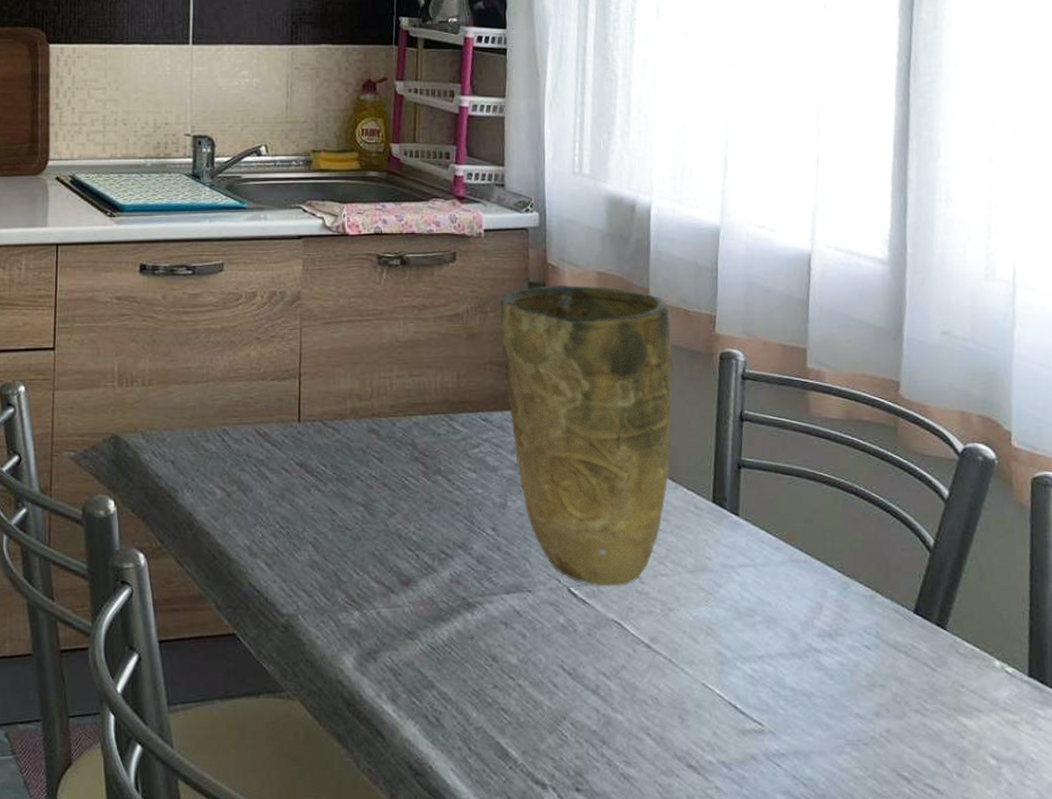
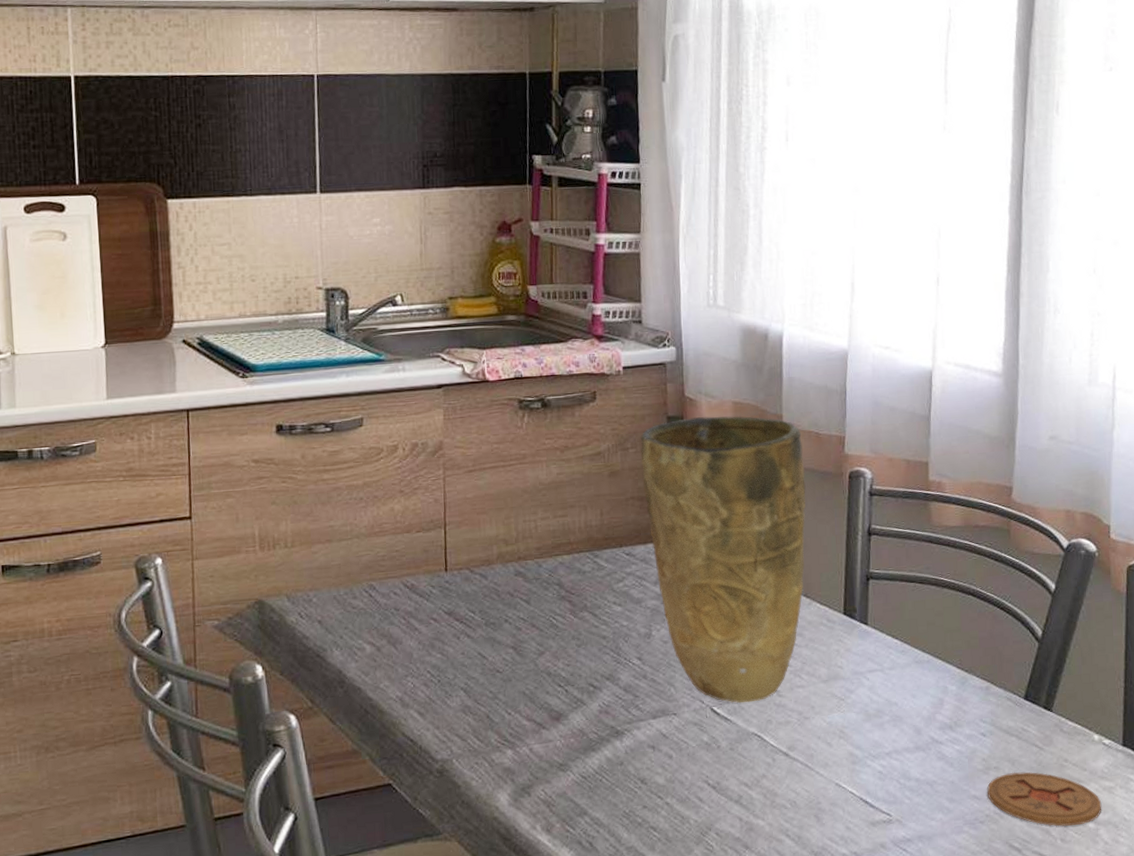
coaster: none [872,692,1005,760] -> present [987,772,1102,827]

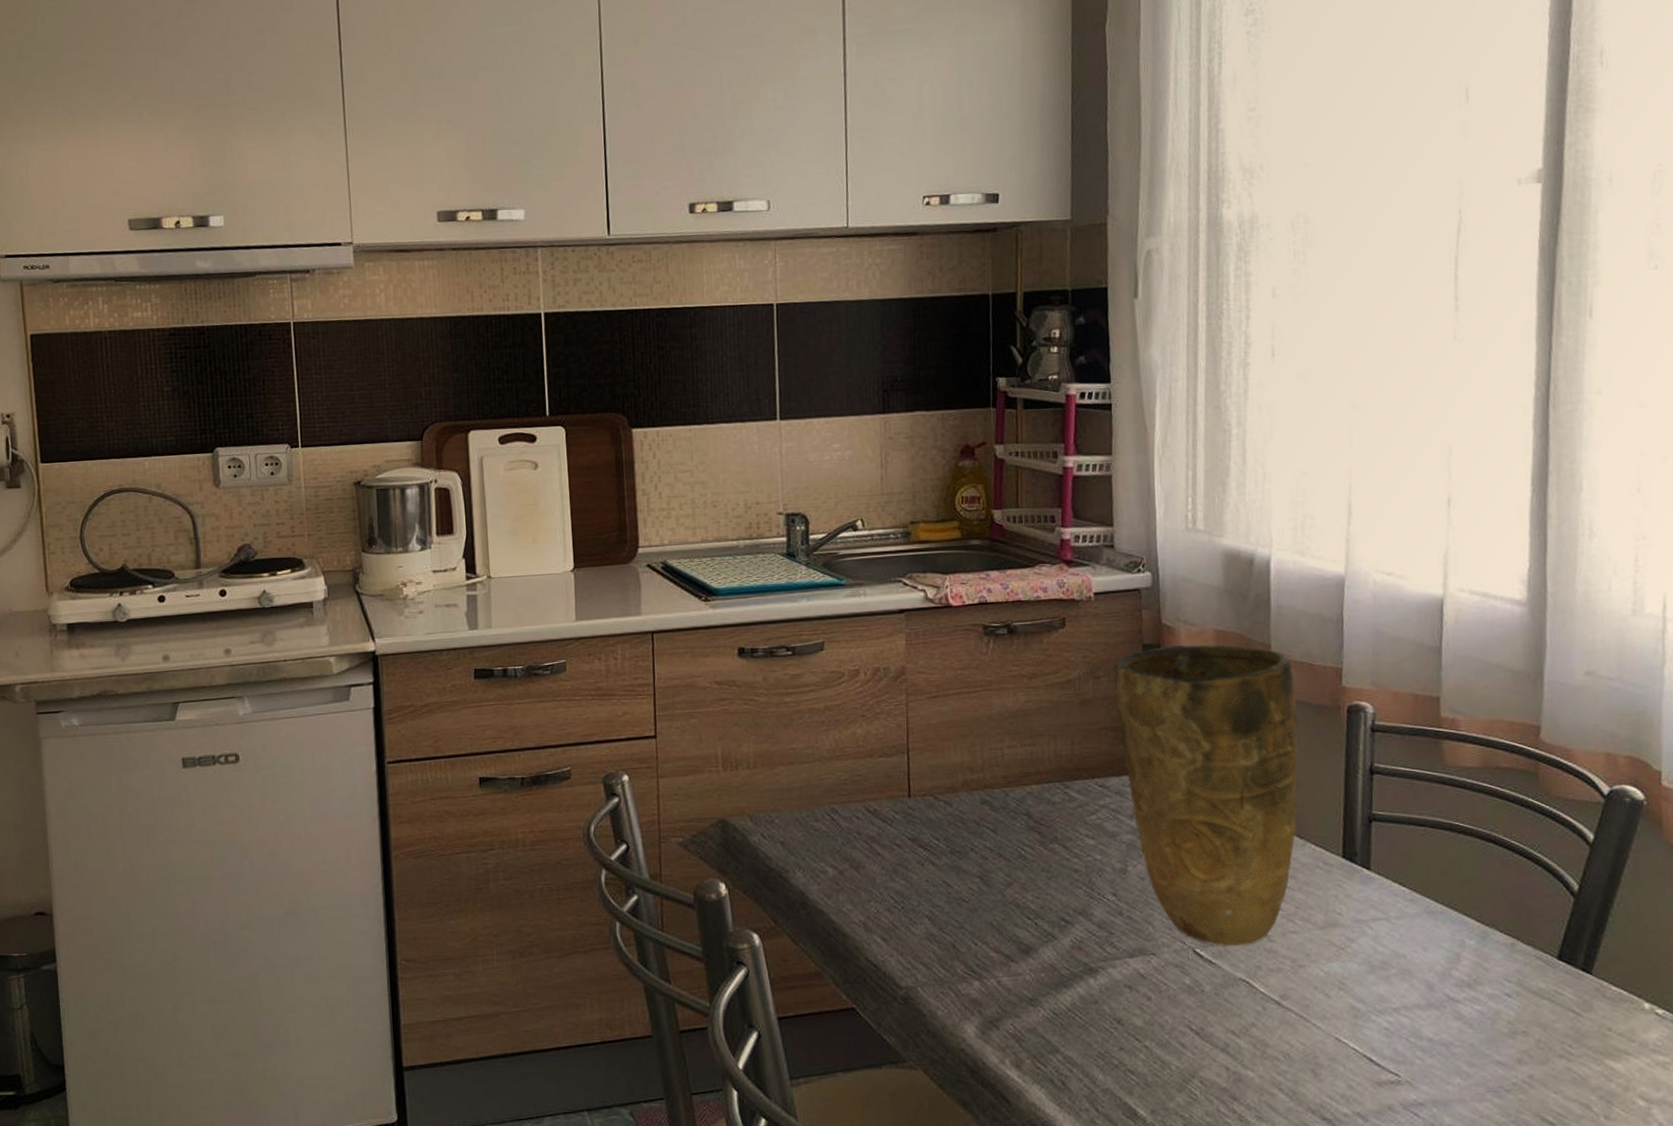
coaster: present [987,772,1102,827] -> none [1514,1038,1655,1103]

